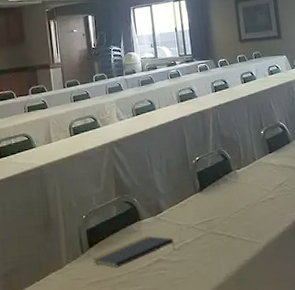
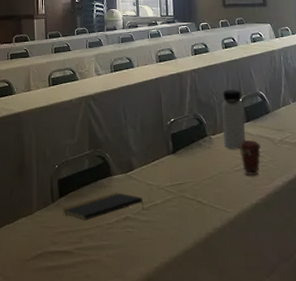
water bottle: none [244,122,269,181] -> present [221,89,245,149]
coffee cup: none [263,170,285,205] -> present [239,140,262,175]

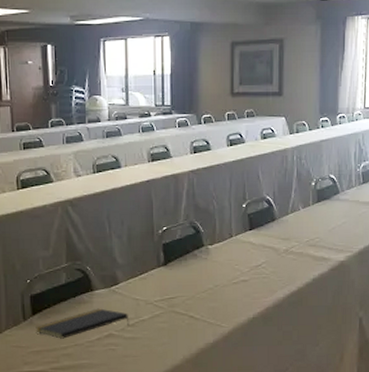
water bottle: present [221,89,245,149] -> none [221,194,248,260]
coffee cup: present [239,140,262,175] -> none [239,250,264,288]

